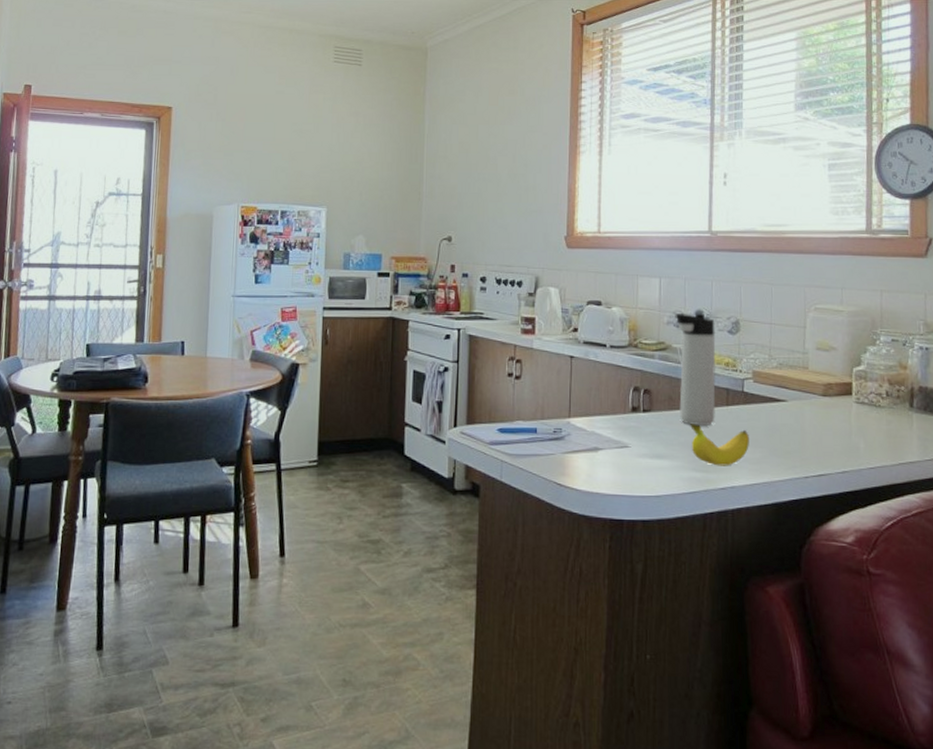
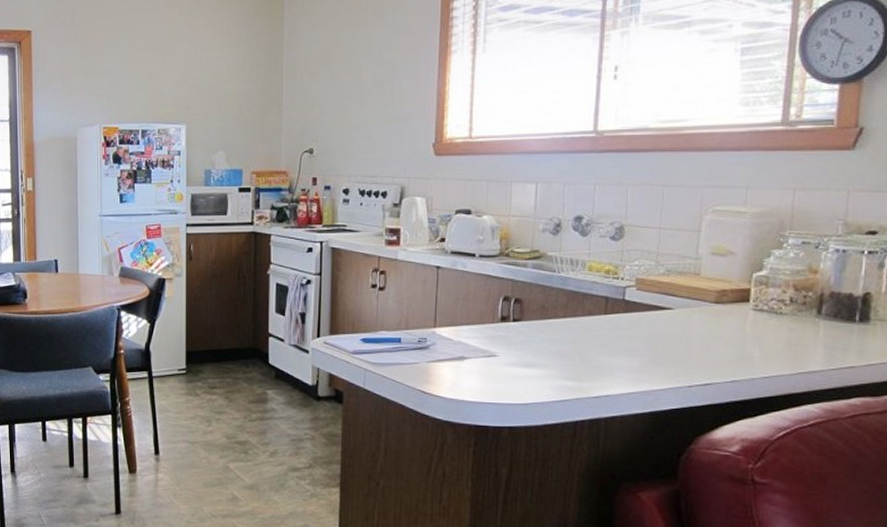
thermos bottle: present [675,313,716,426] -> none [551,219,596,335]
banana: present [690,422,749,466] -> none [564,331,628,375]

